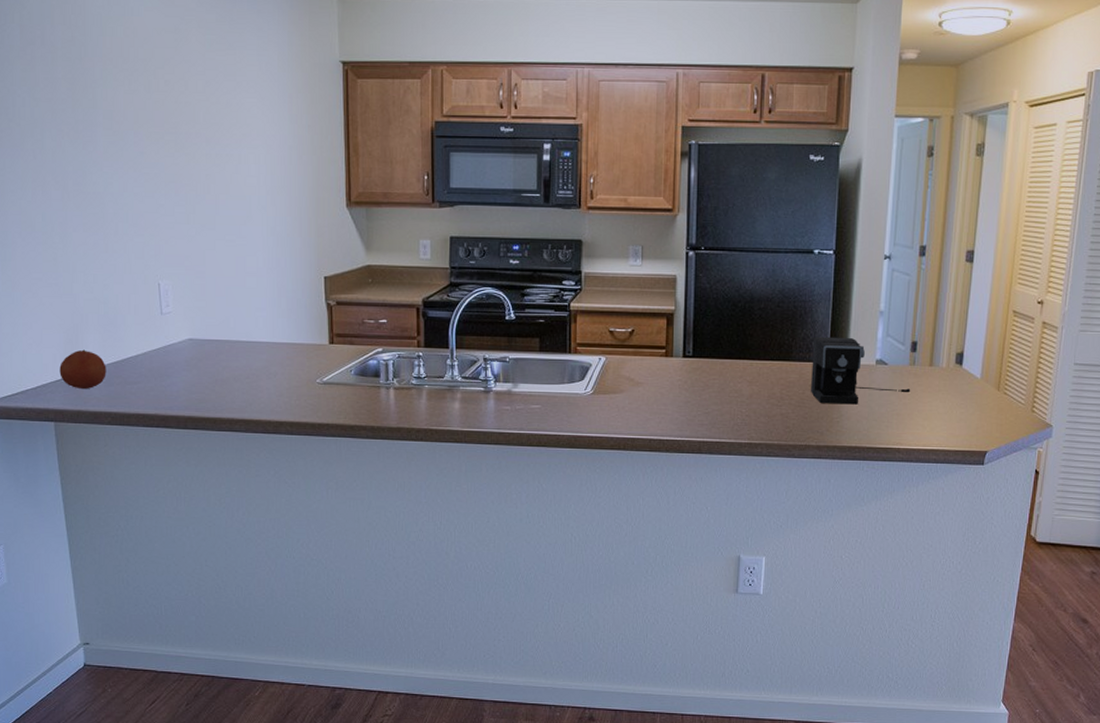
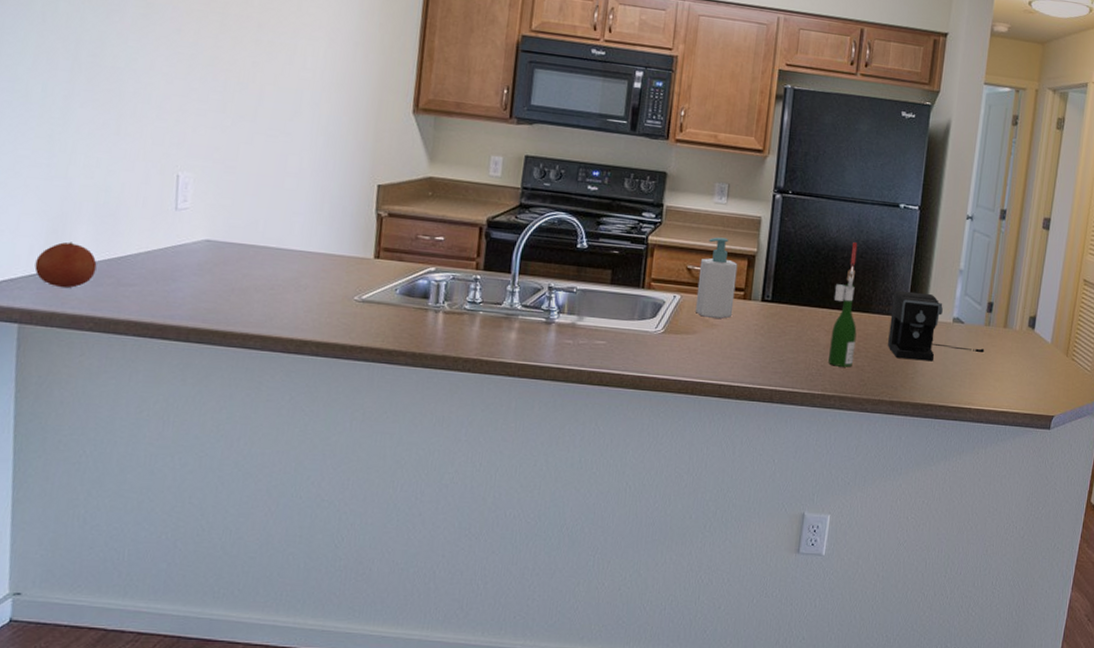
soap bottle: none [620,298,657,377] -> present [695,237,738,319]
wine bottle: none [753,292,779,415] -> present [828,242,858,367]

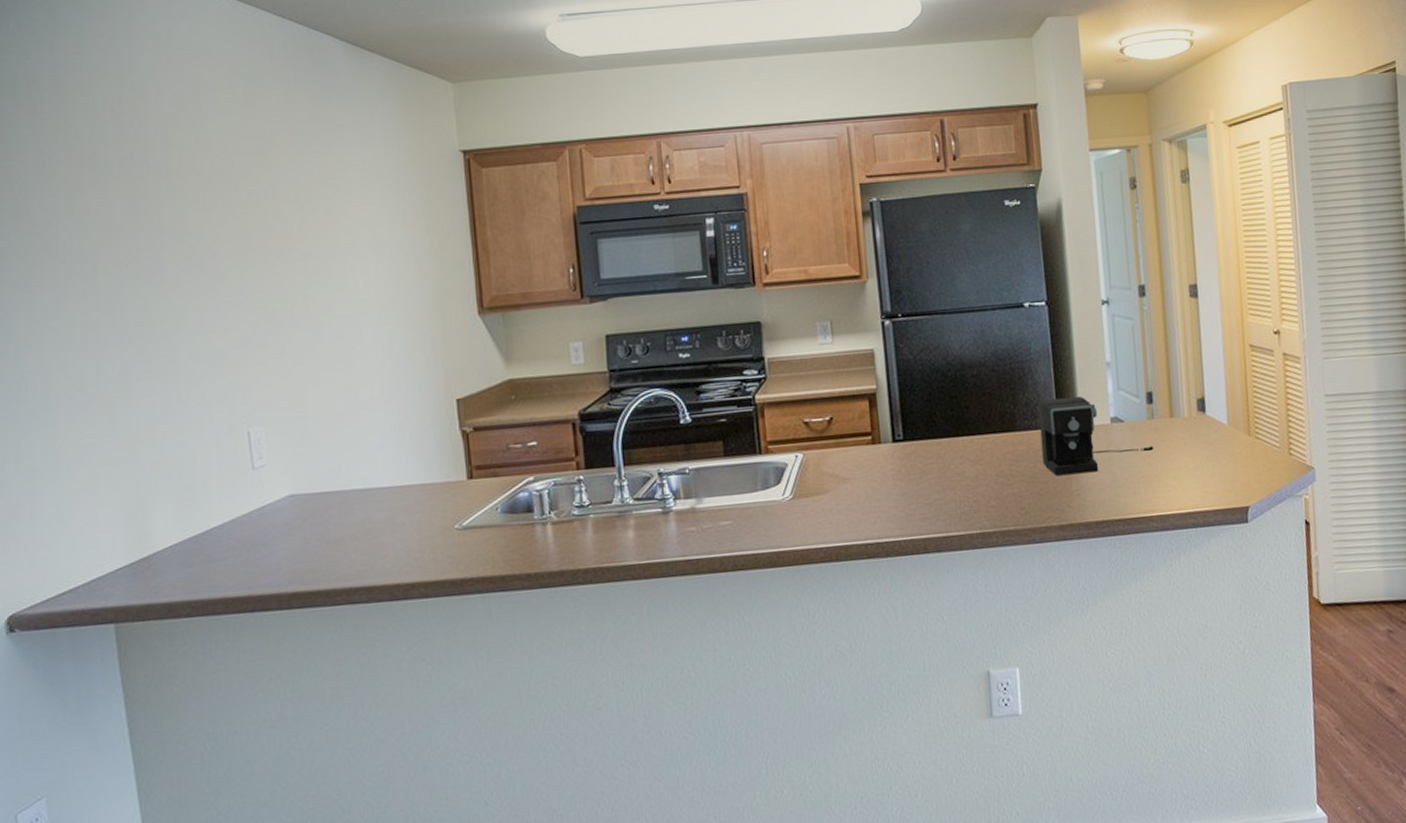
fruit: present [34,242,97,288] -> none [120,525,183,577]
soap bottle: present [695,237,738,319] -> none [816,380,864,473]
wine bottle: present [828,242,858,367] -> none [971,356,1009,499]

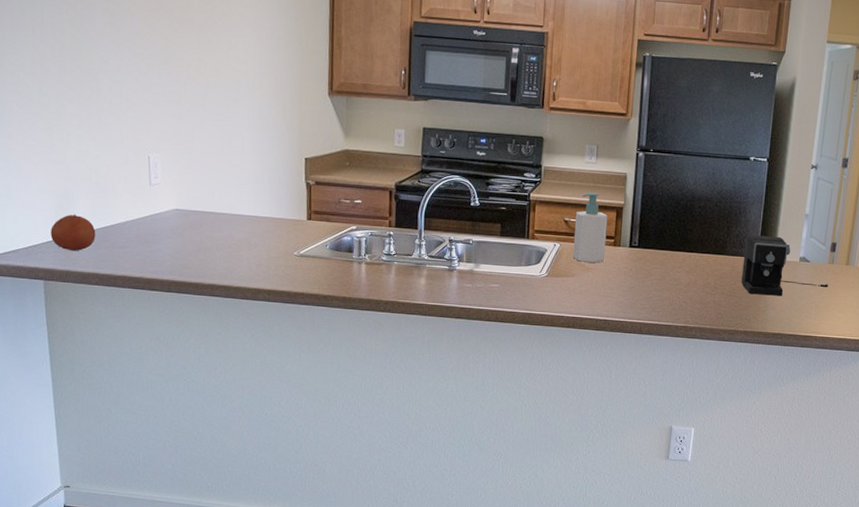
fruit: none [120,525,183,577] -> present [50,214,96,252]
soap bottle: none [816,380,864,473] -> present [572,192,608,263]

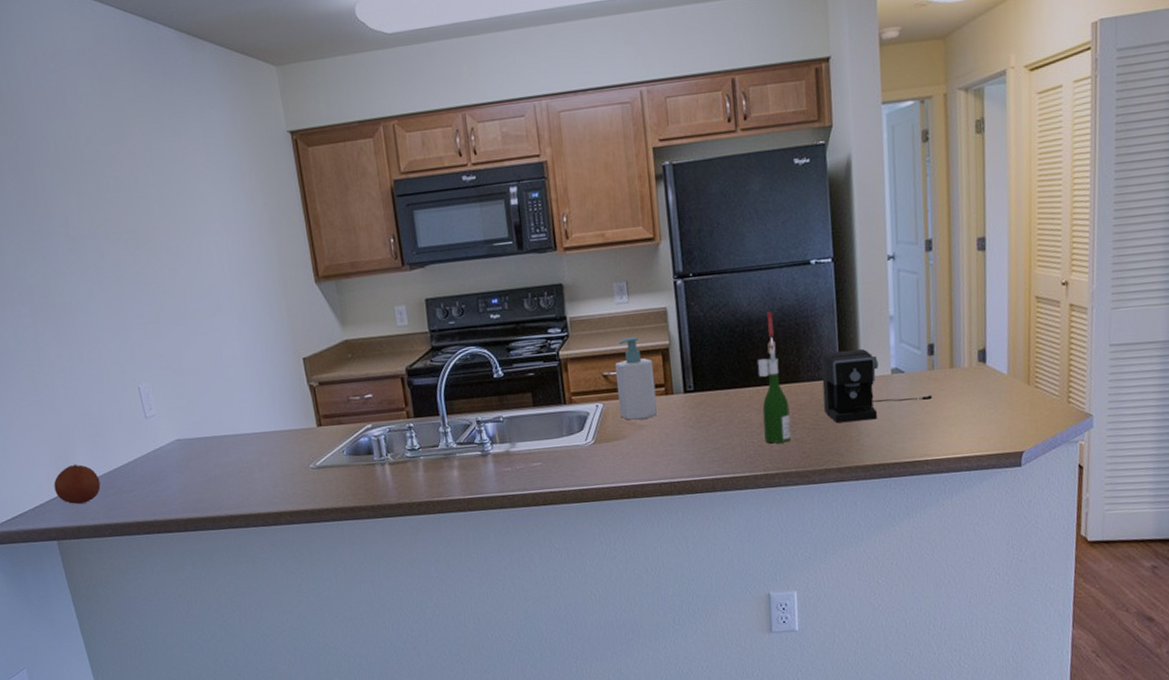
wine bottle: none [689,193,714,303] -> present [757,312,792,444]

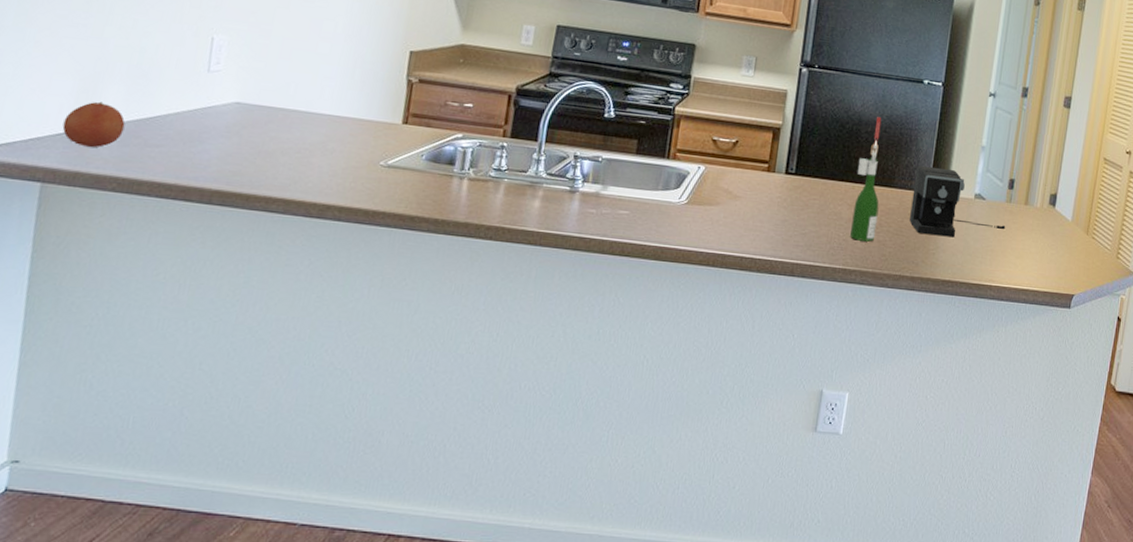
soap bottle: present [614,336,658,421] -> none [719,109,763,191]

